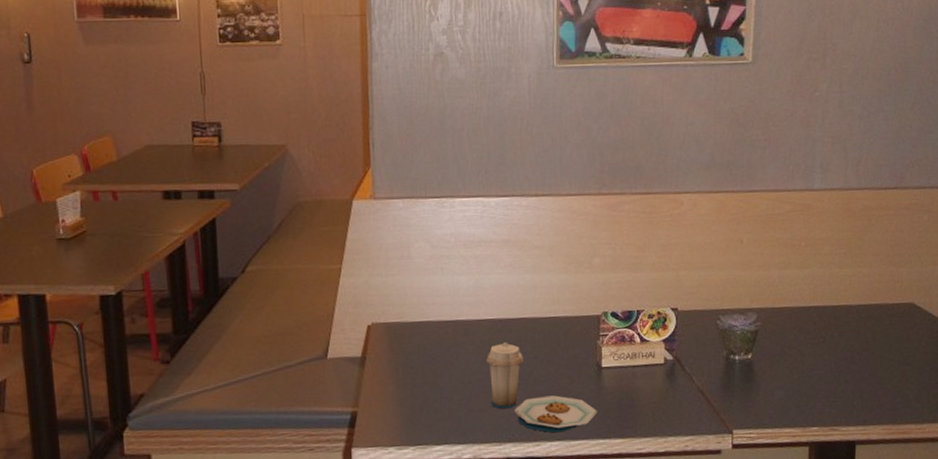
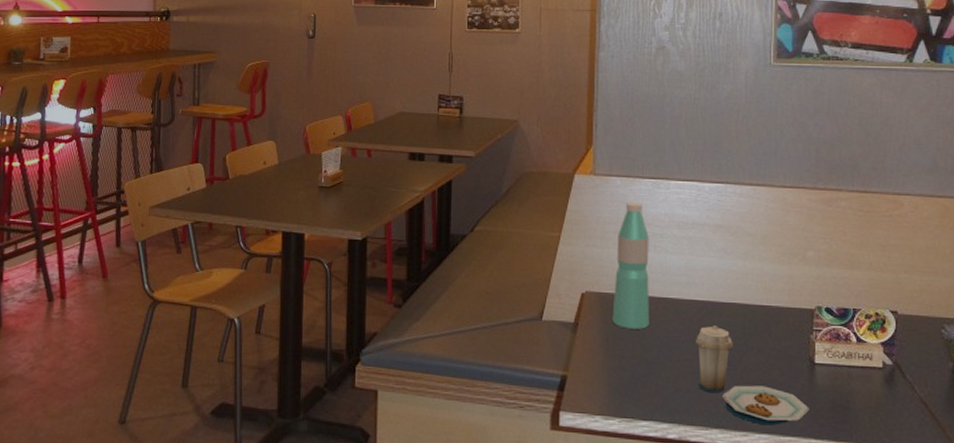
water bottle: none [401,225,439,357] -> present [612,203,649,329]

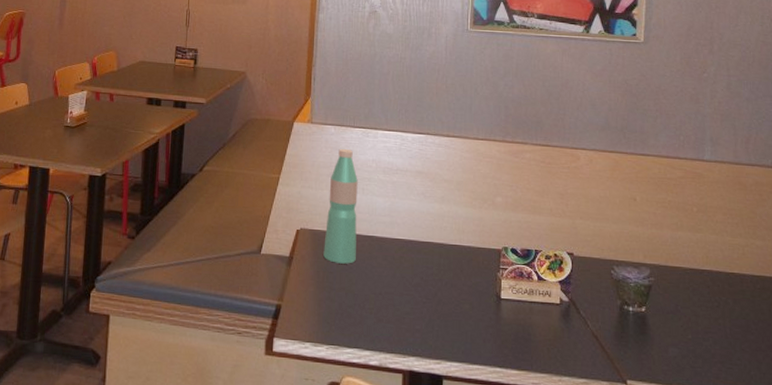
plate: present [696,325,809,426] -> none [397,262,495,355]

